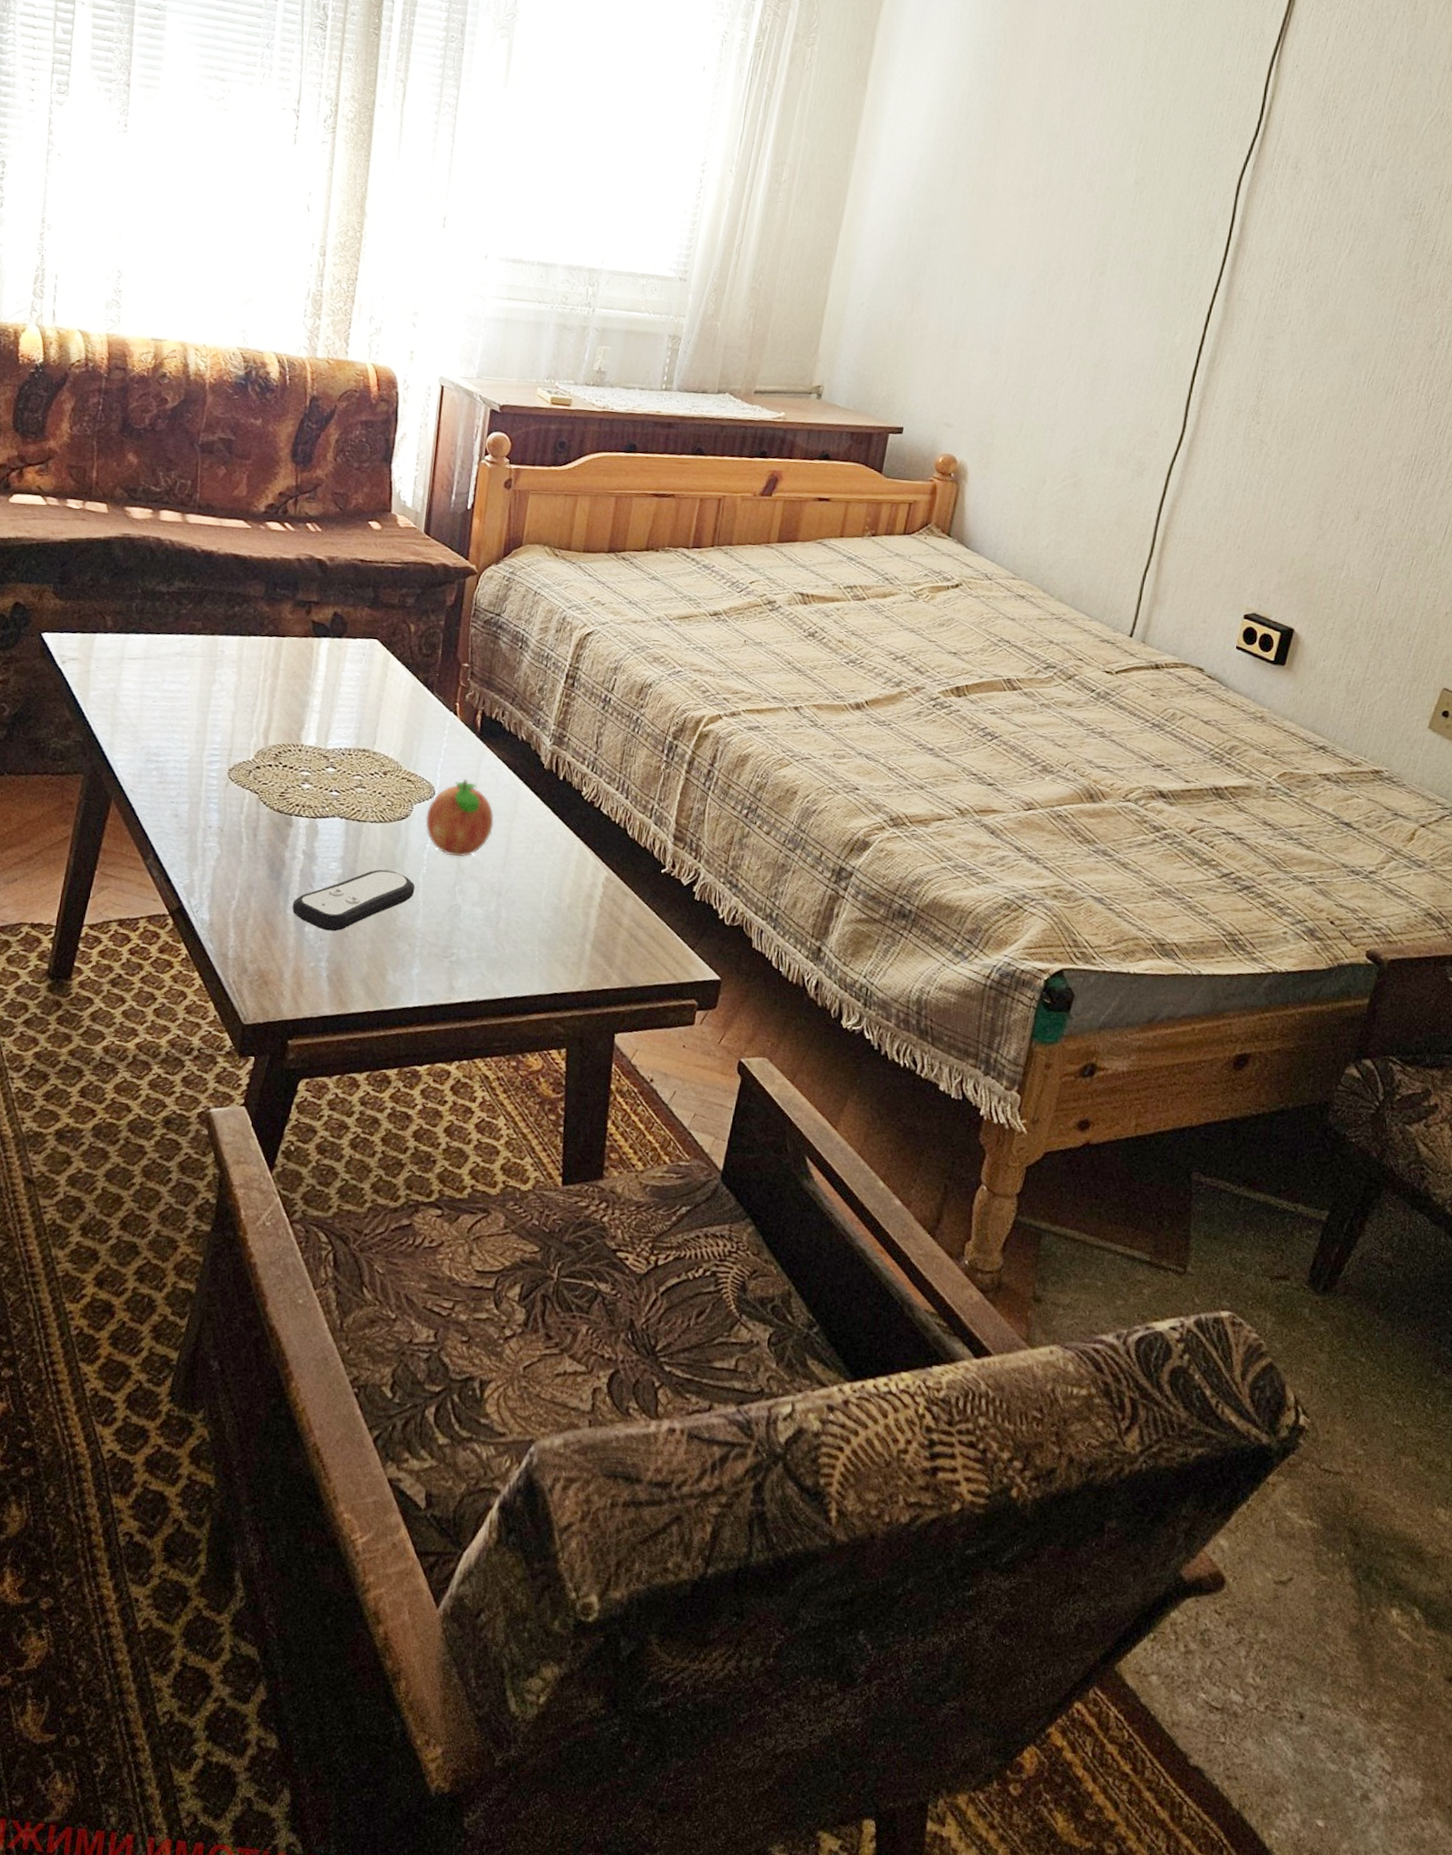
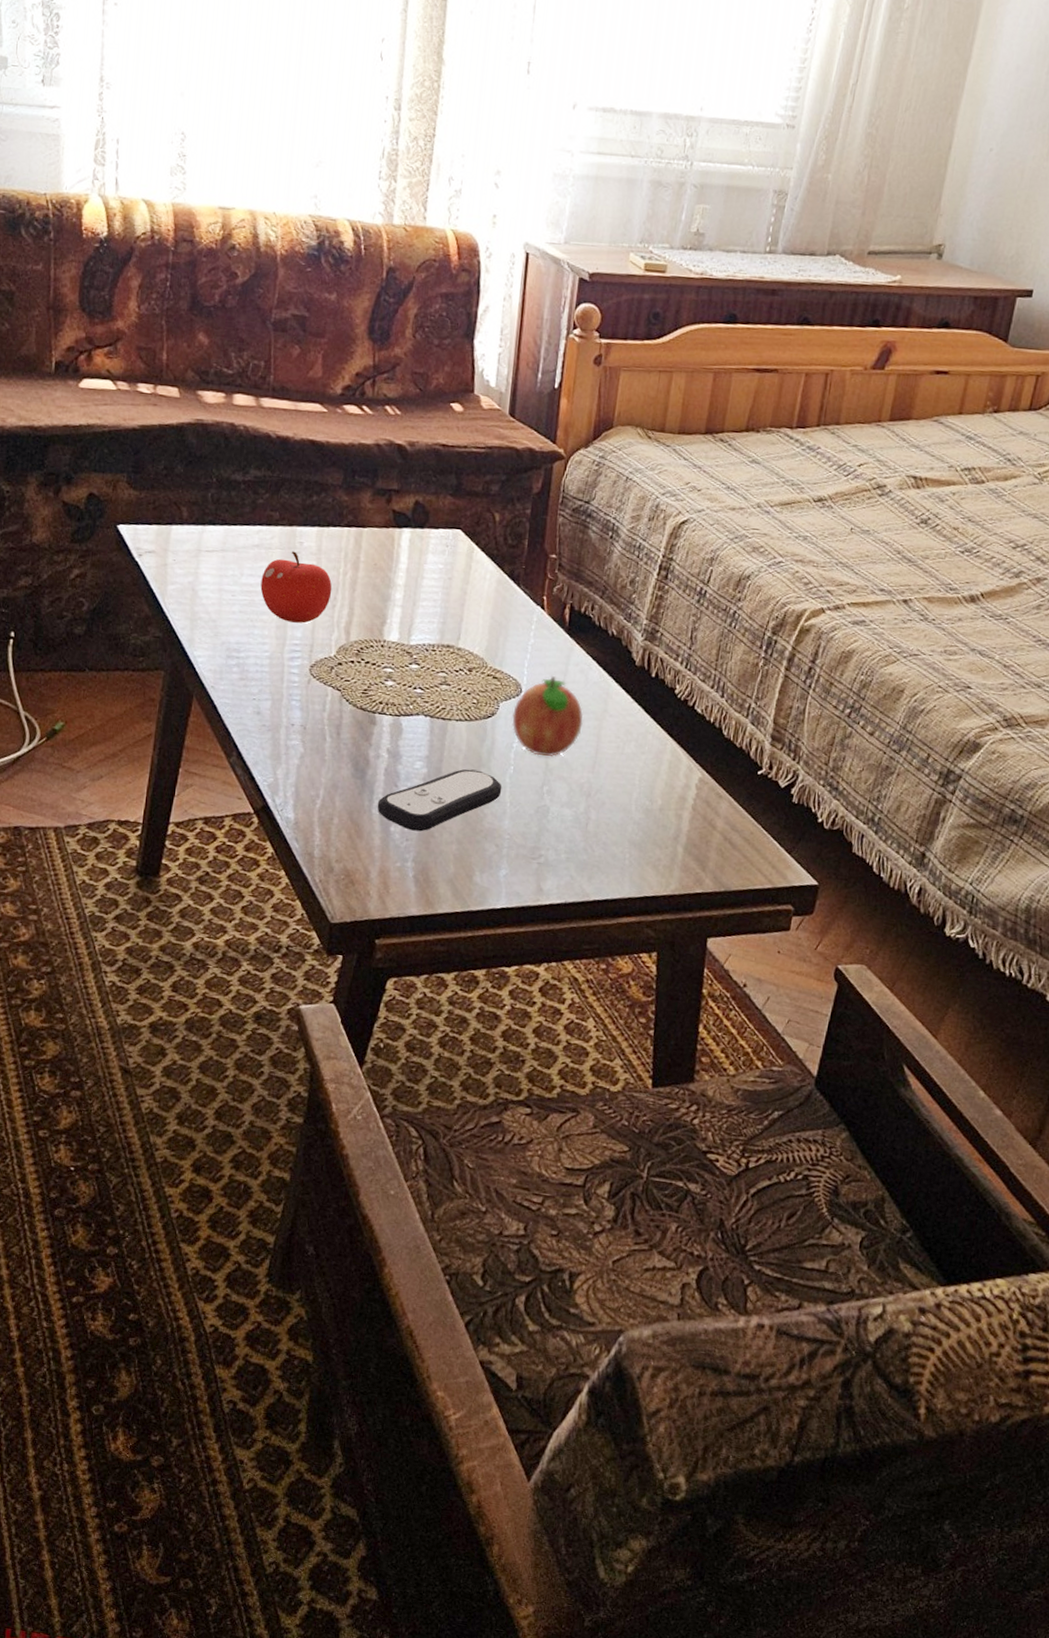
fruit: none [181,659,252,728] -> present [260,551,333,624]

